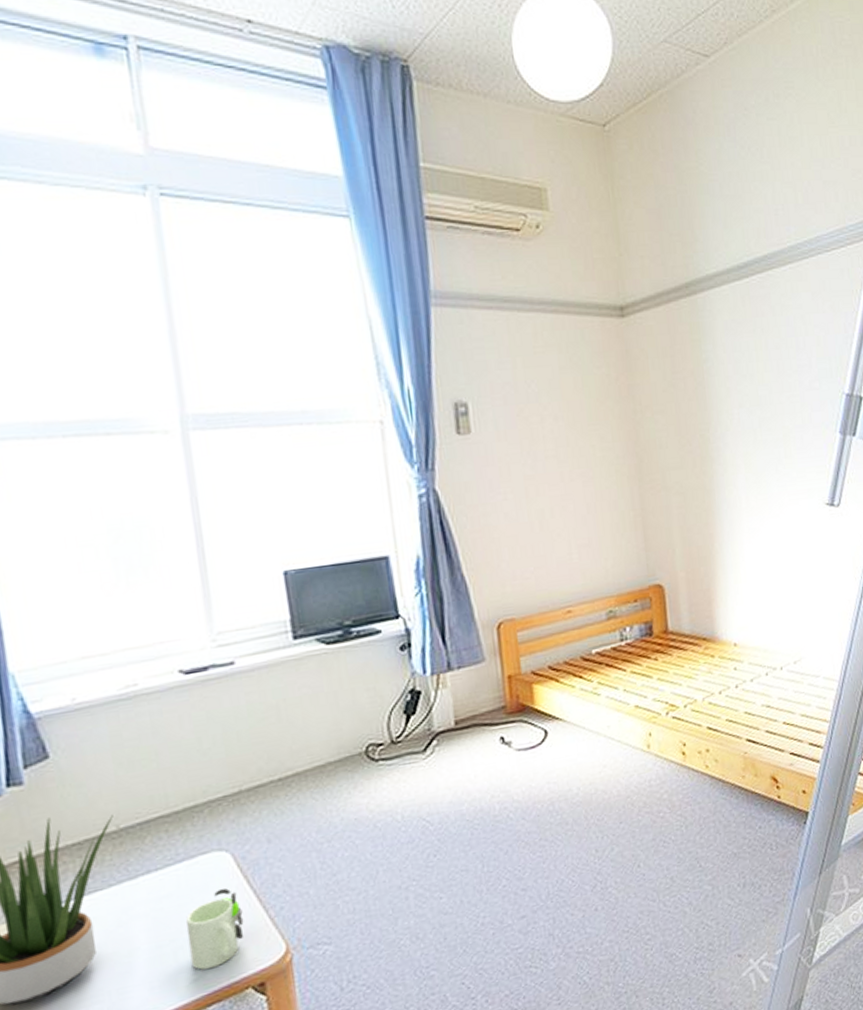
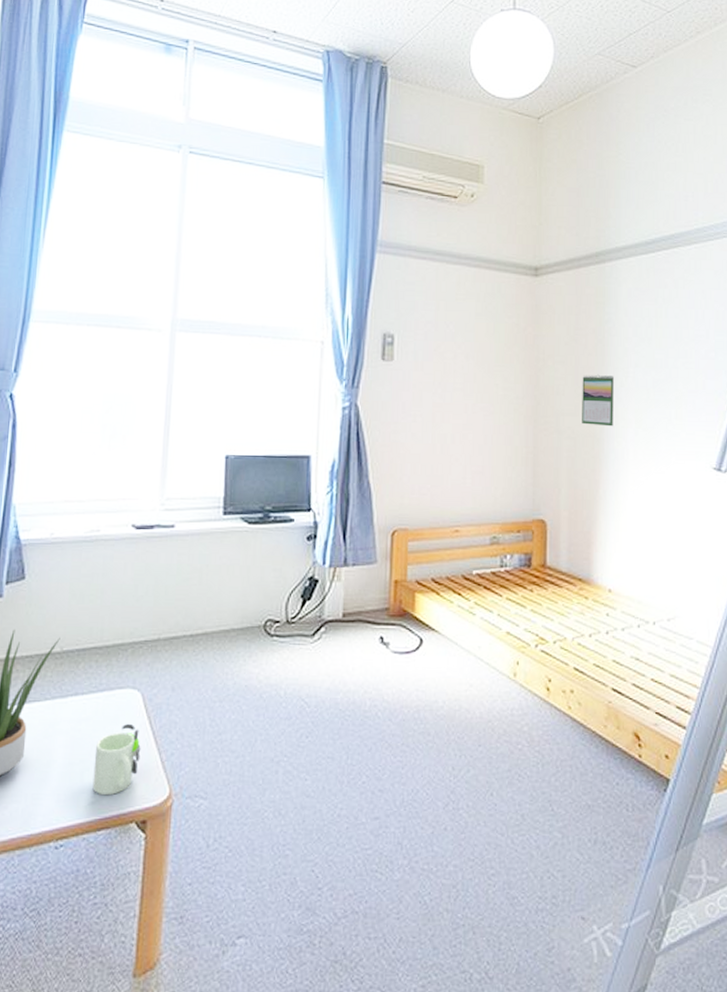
calendar: none [685,420,723,477] -> present [582,374,615,427]

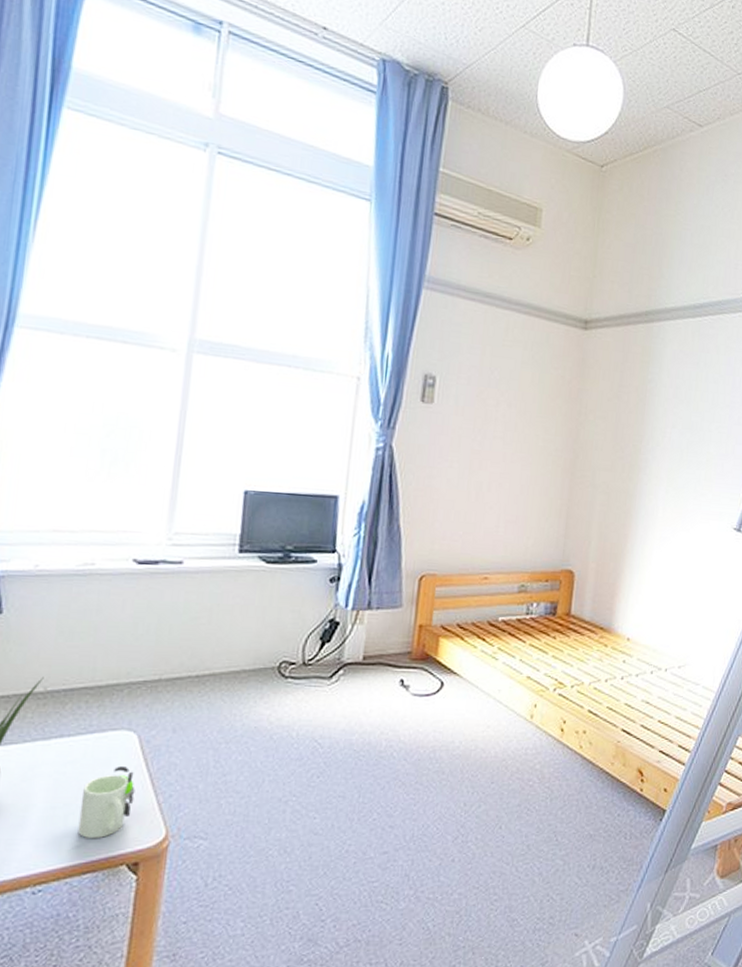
calendar: present [582,374,615,427] -> none [617,432,652,484]

